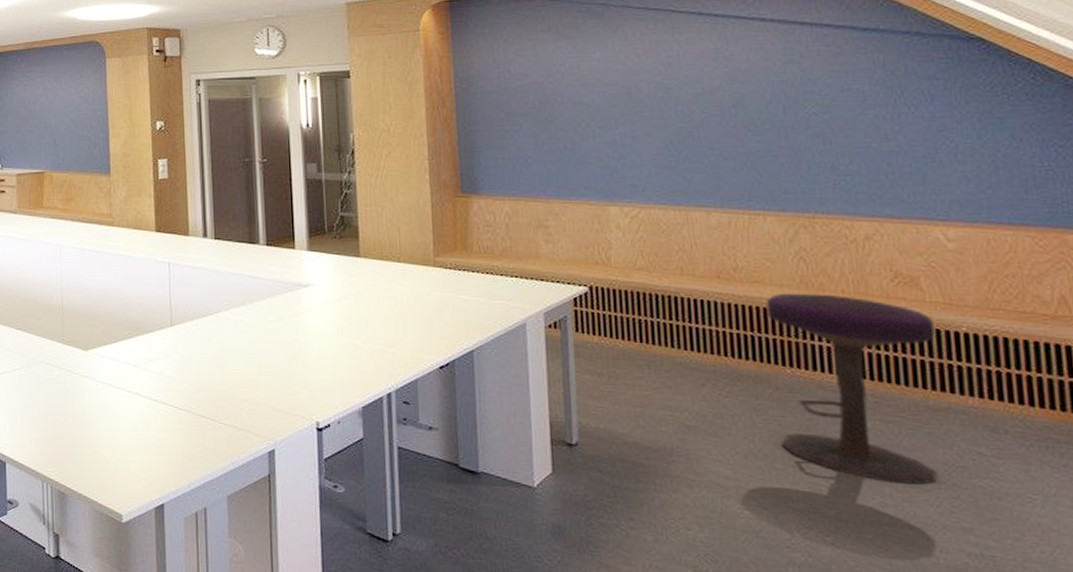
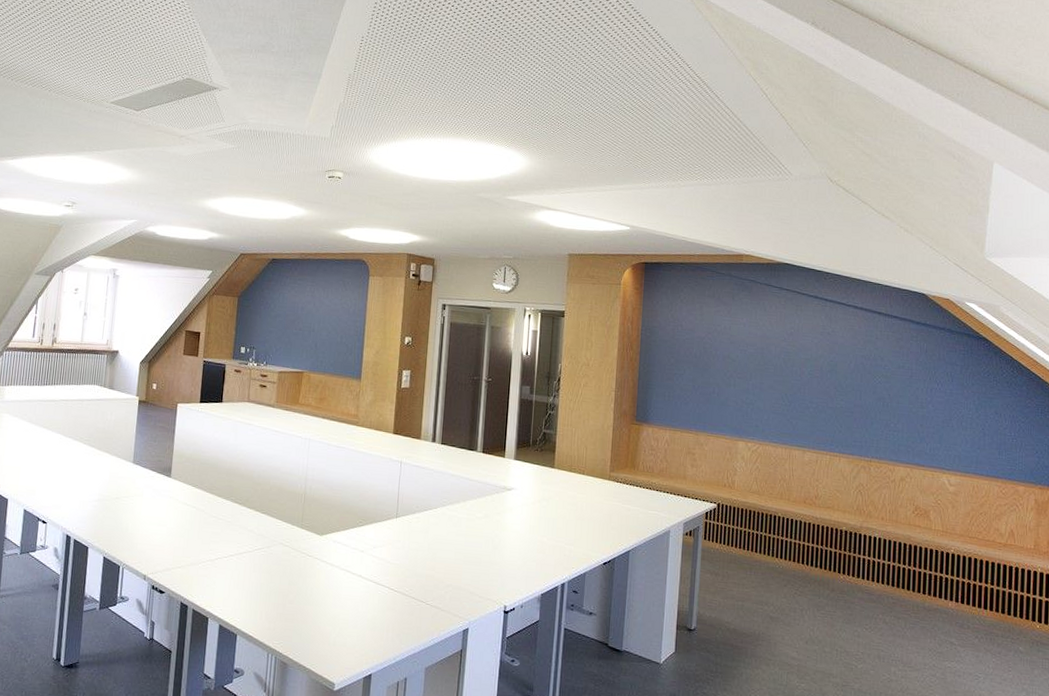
stool: present [766,293,937,485] -> none [831,517,935,665]

